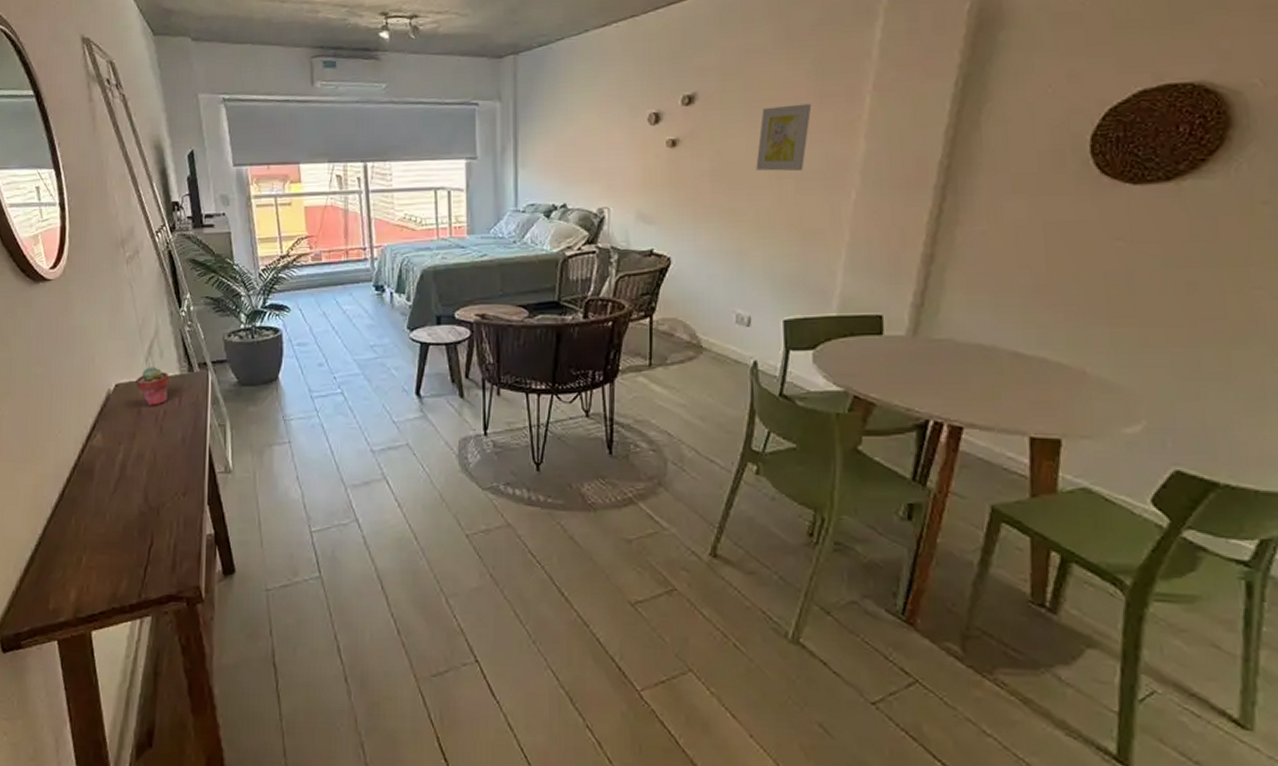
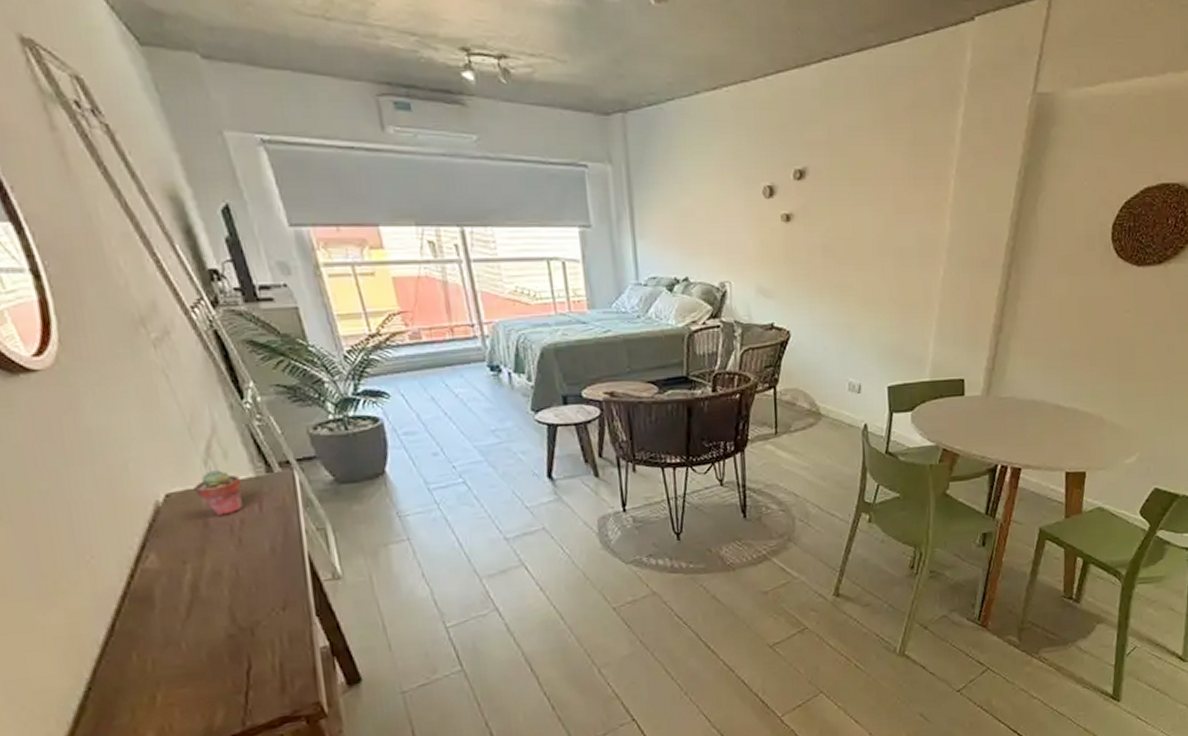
wall art: present [756,103,812,172] -> none [861,184,907,249]

